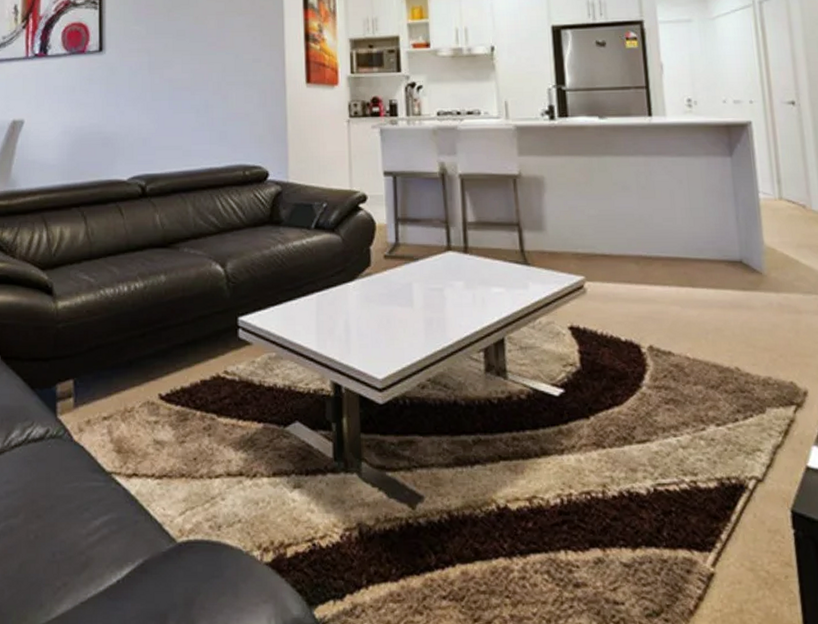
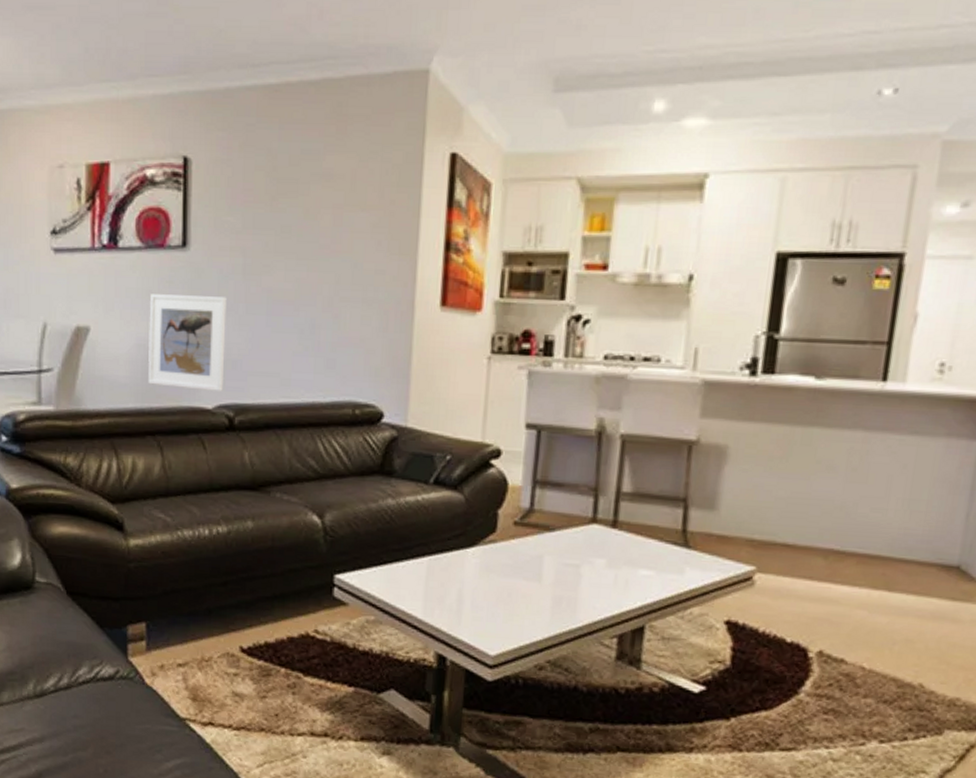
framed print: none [73,88,136,165] -> present [148,294,227,391]

